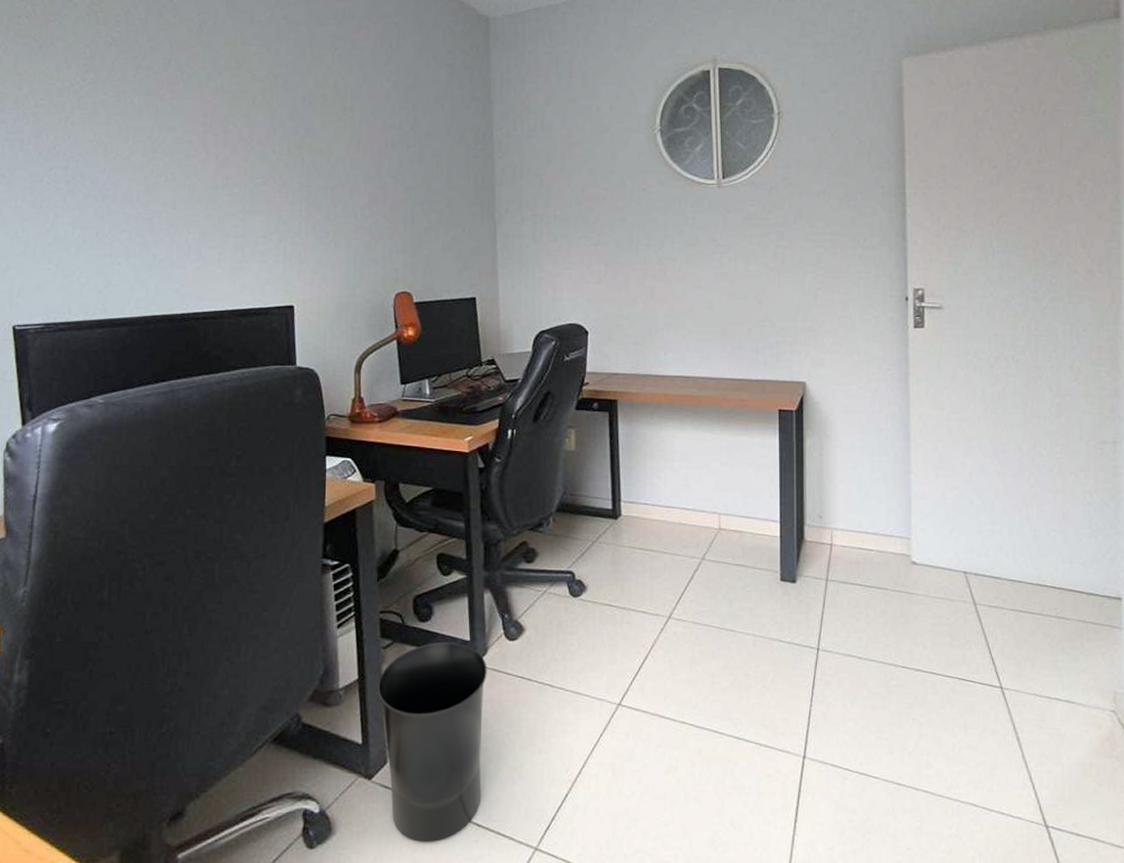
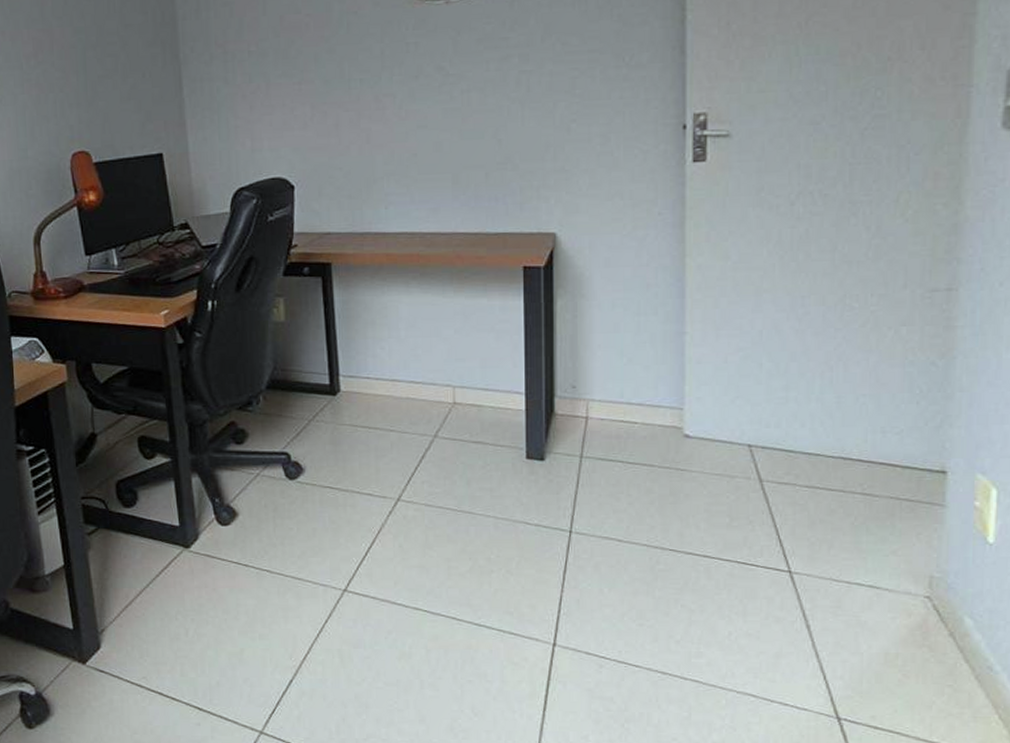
waste bin: present [378,641,487,843] -> none [85,527,201,725]

